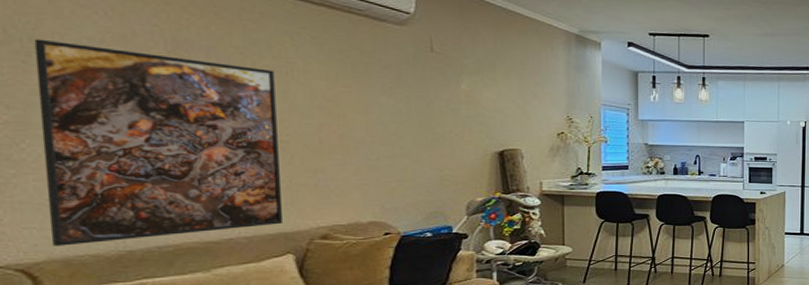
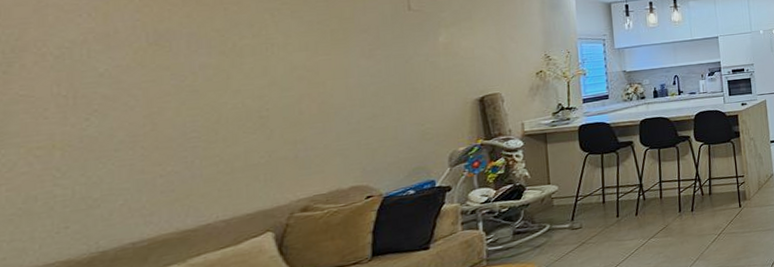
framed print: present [34,39,282,246] -> none [16,47,261,257]

